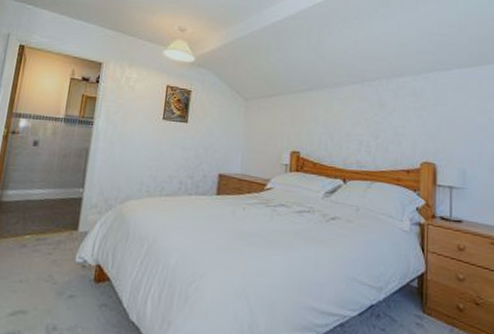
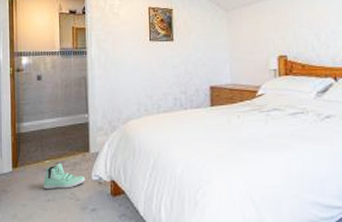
sneaker: none [18,240,69,270] -> present [44,163,86,189]

